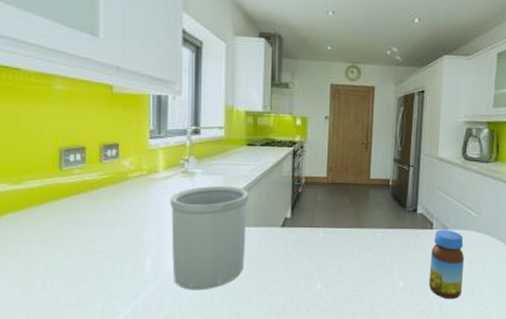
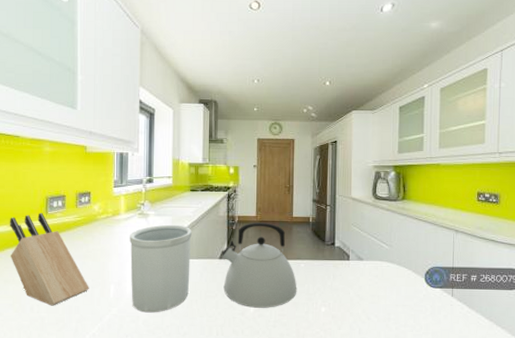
knife block: none [9,168,119,283] -> present [9,213,89,306]
kettle: none [284,185,372,283] -> present [222,223,297,308]
jar: present [428,230,464,300] -> none [348,261,379,324]

